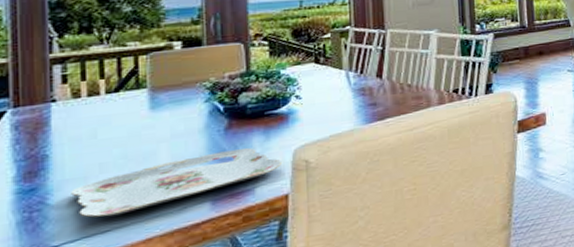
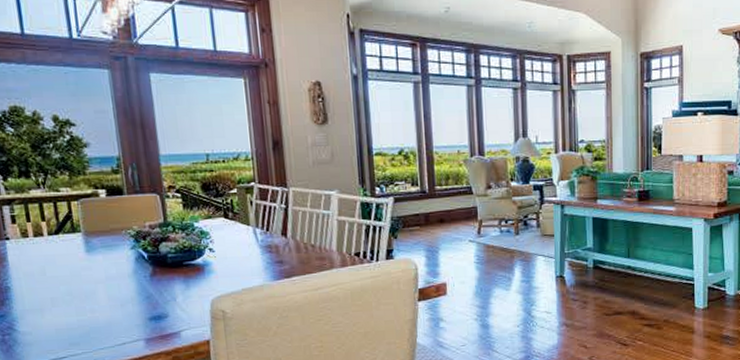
serving tray: present [71,148,281,217] -> none [31,295,202,345]

